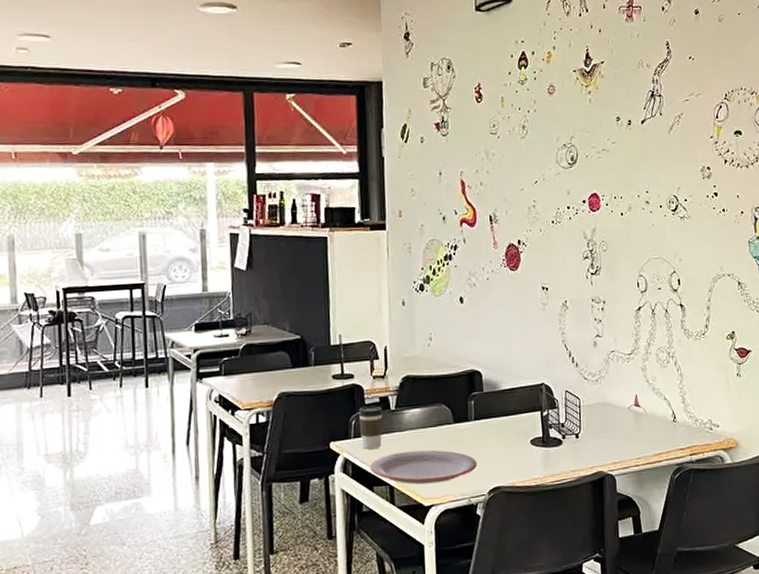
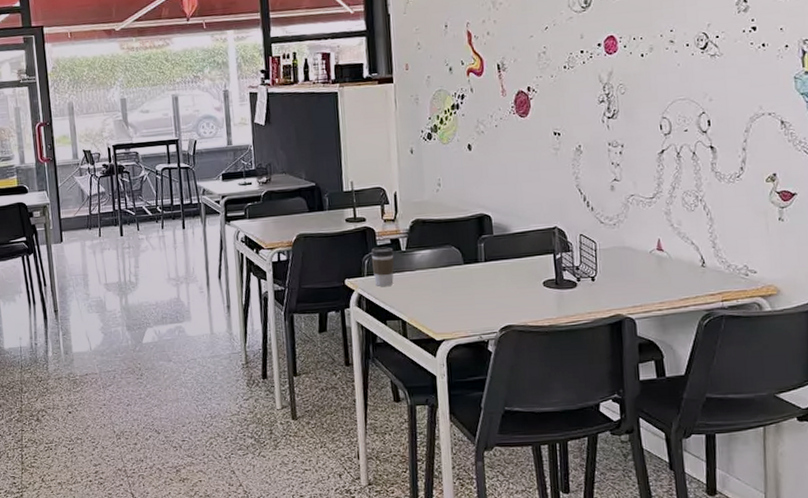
plate: present [370,450,478,485] -> none [382,288,488,321]

